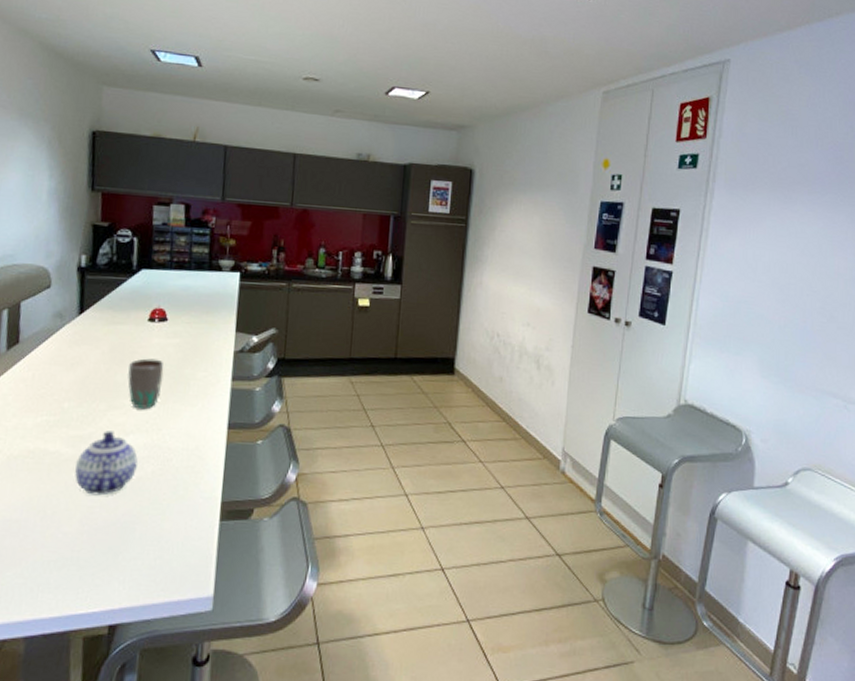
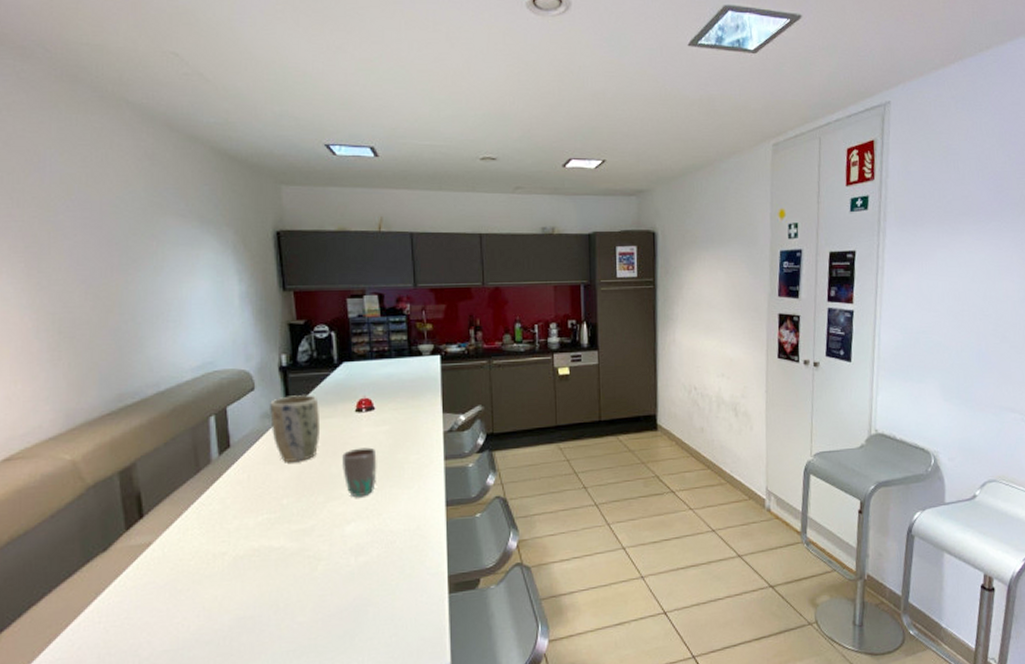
plant pot: none [62,297,113,366] -> present [270,395,321,462]
teapot: present [75,431,138,496] -> none [302,521,362,584]

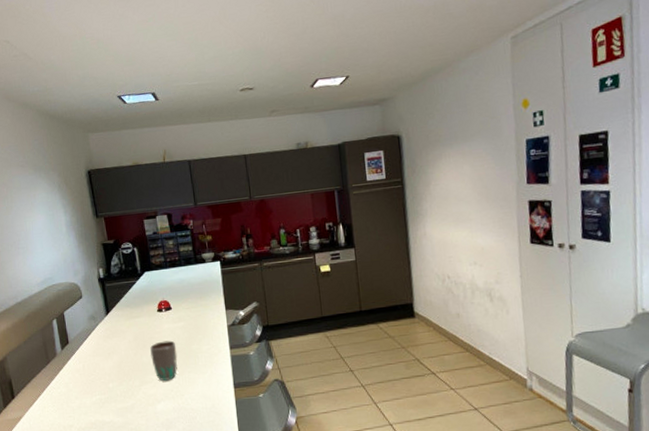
plant pot: present [270,395,321,462] -> none [94,299,133,354]

